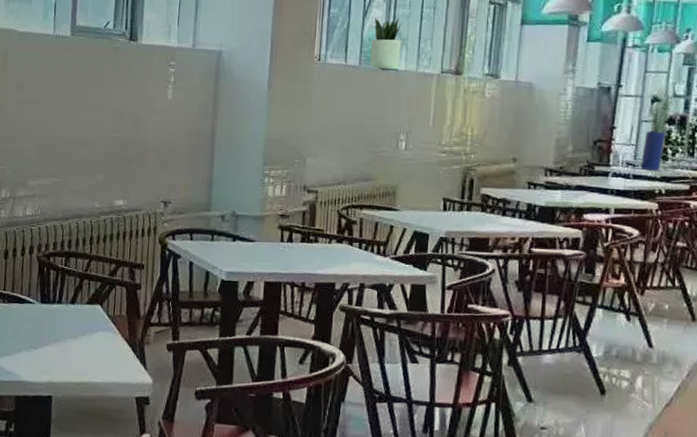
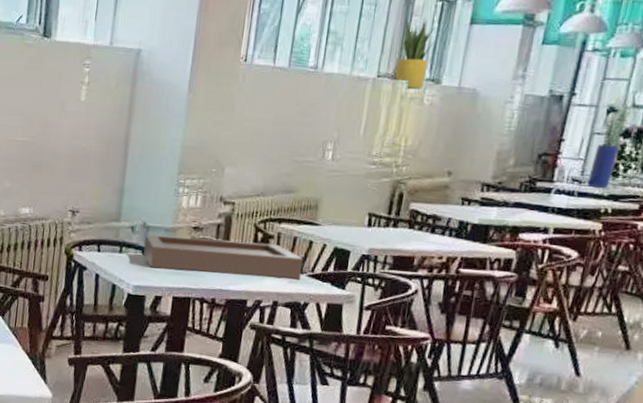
tray: none [234,222,386,263] -> present [143,234,304,280]
planter: present [368,18,402,72] -> none [298,15,339,75]
planter: none [455,19,491,84] -> present [393,17,435,90]

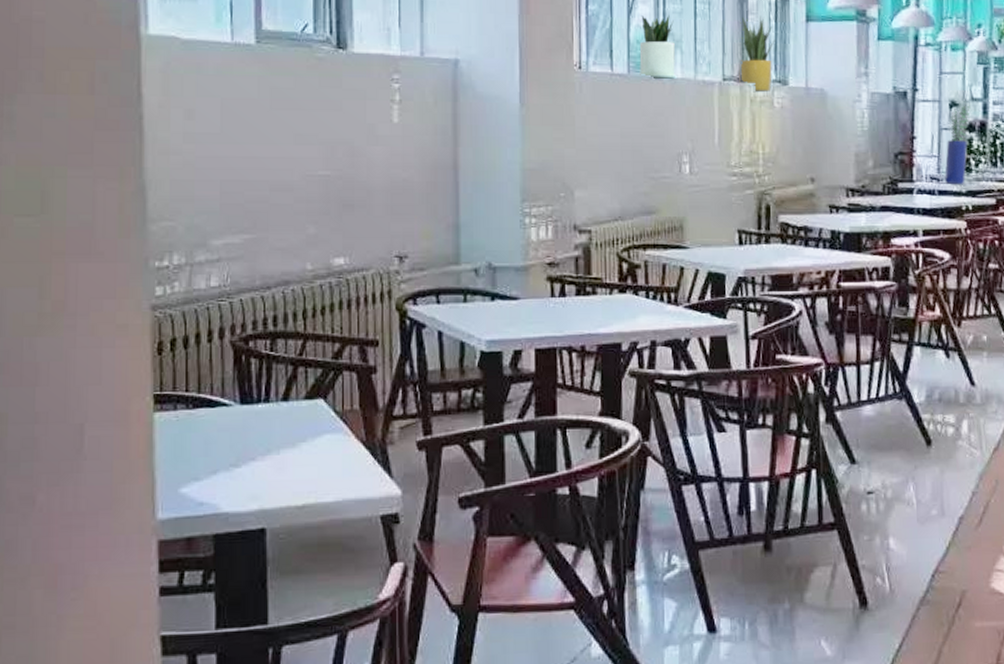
tray: present [143,234,304,280] -> none [493,274,678,317]
planter: none [298,15,339,75] -> present [638,15,678,81]

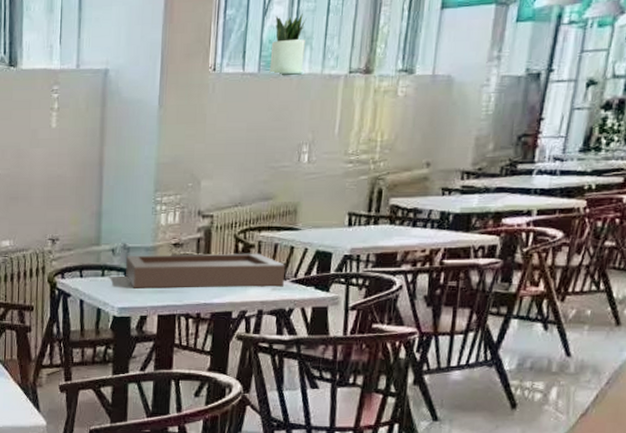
tray: none [493,274,678,317] -> present [126,253,286,288]
planter: present [739,15,775,93] -> none [365,6,406,83]
vase: present [944,102,970,184] -> none [569,80,611,164]

